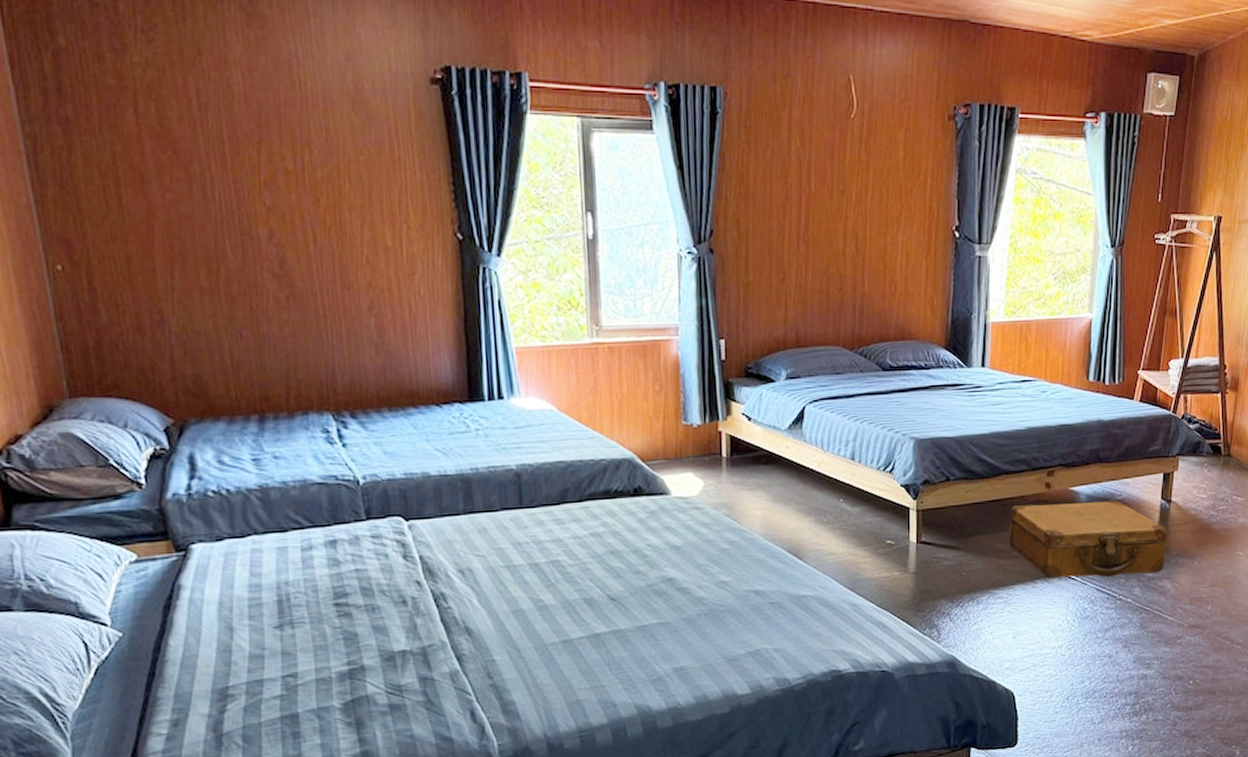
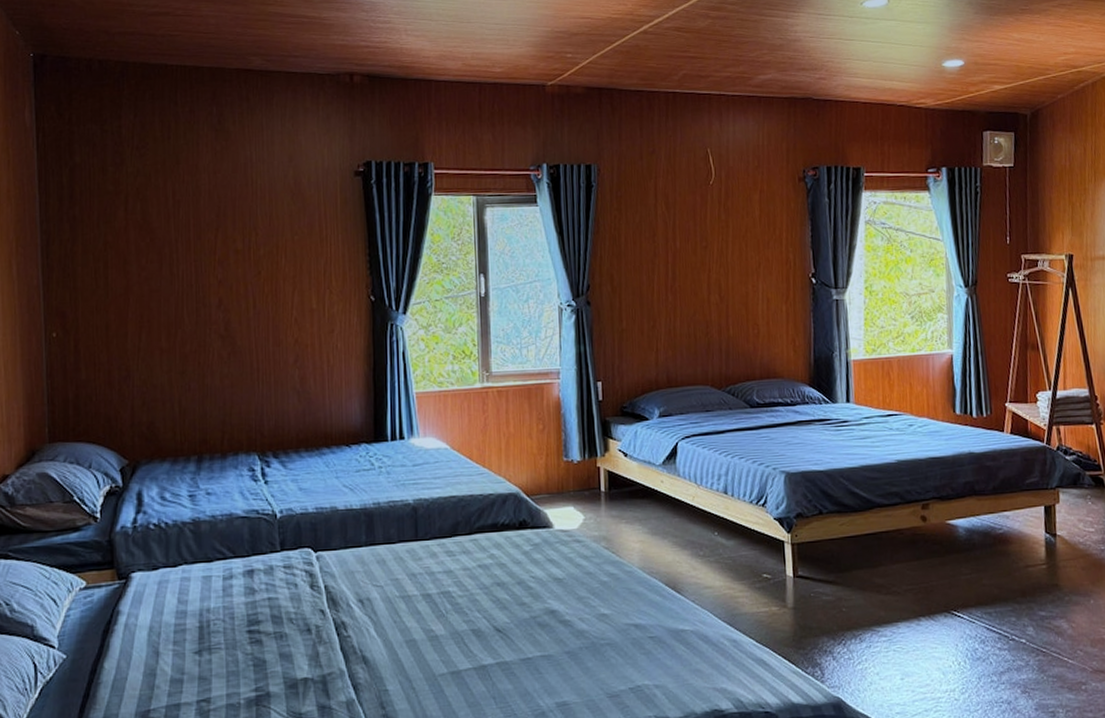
suitcase: present [1009,500,1167,579] -> none [887,534,1058,616]

